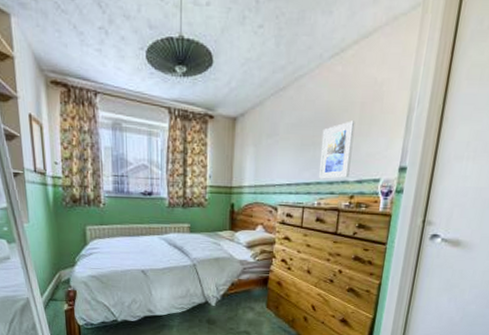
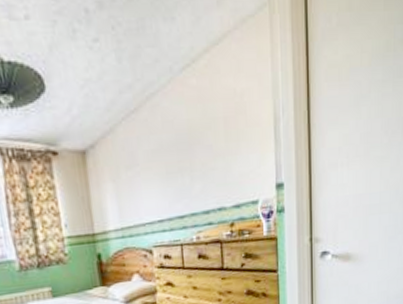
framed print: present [319,120,355,179] -> none [187,139,225,210]

